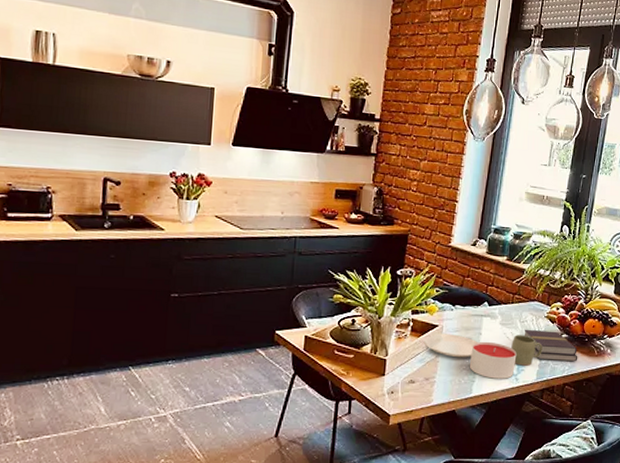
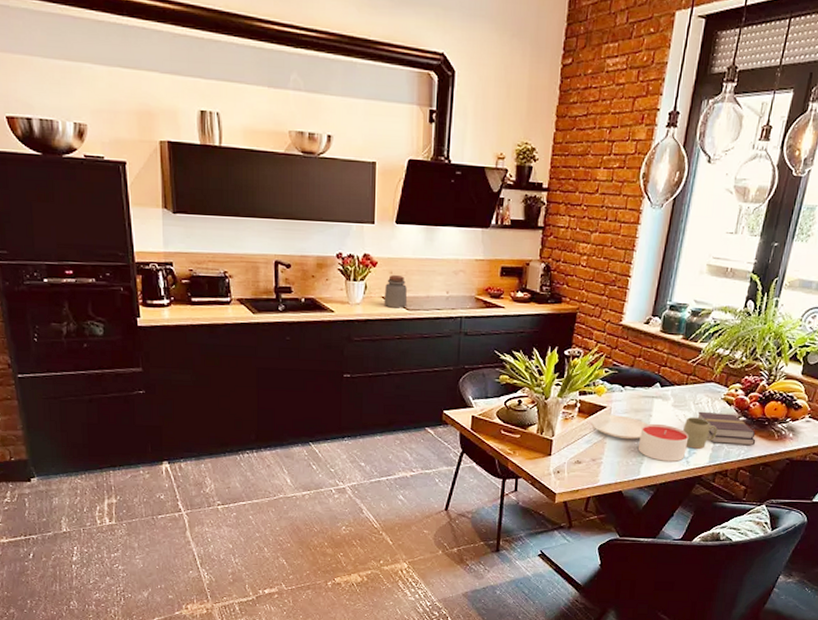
jar: none [217,195,242,228] -> present [384,275,408,309]

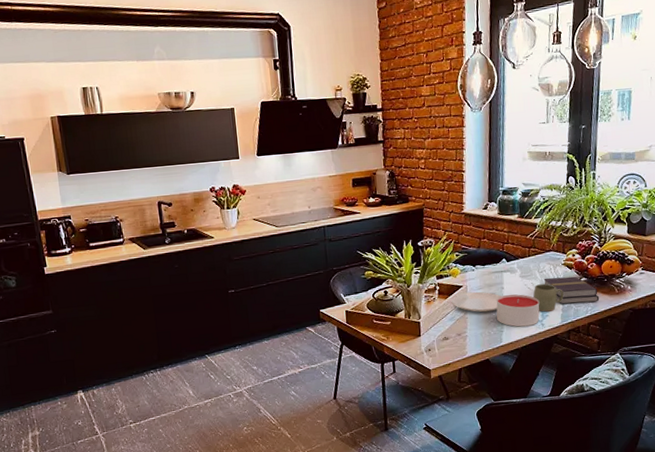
jar: present [384,275,408,309] -> none [255,199,276,228]

